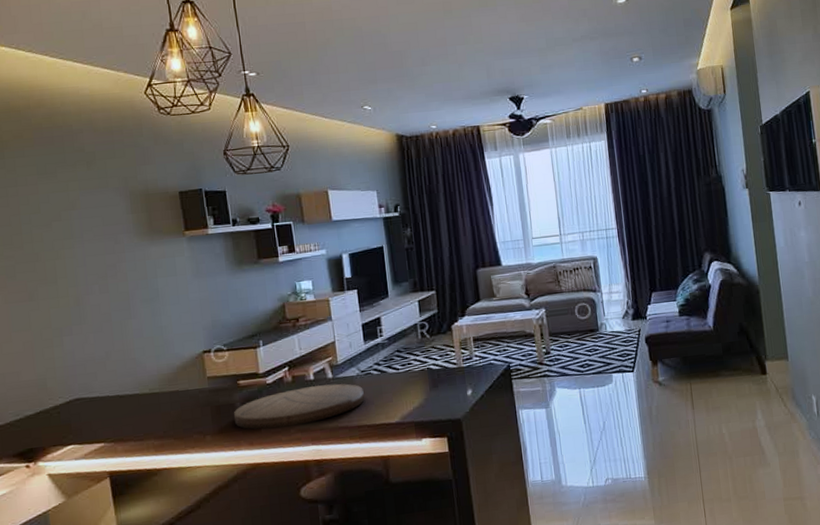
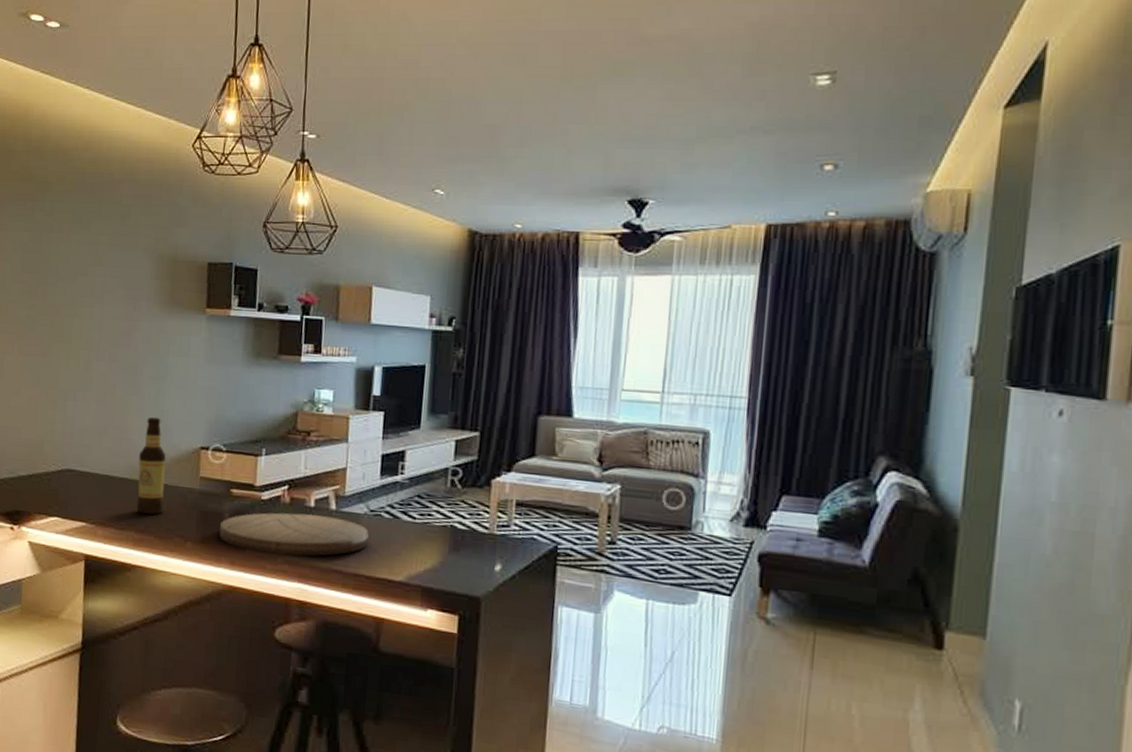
bottle: none [145,333,179,422] -> present [136,416,166,515]

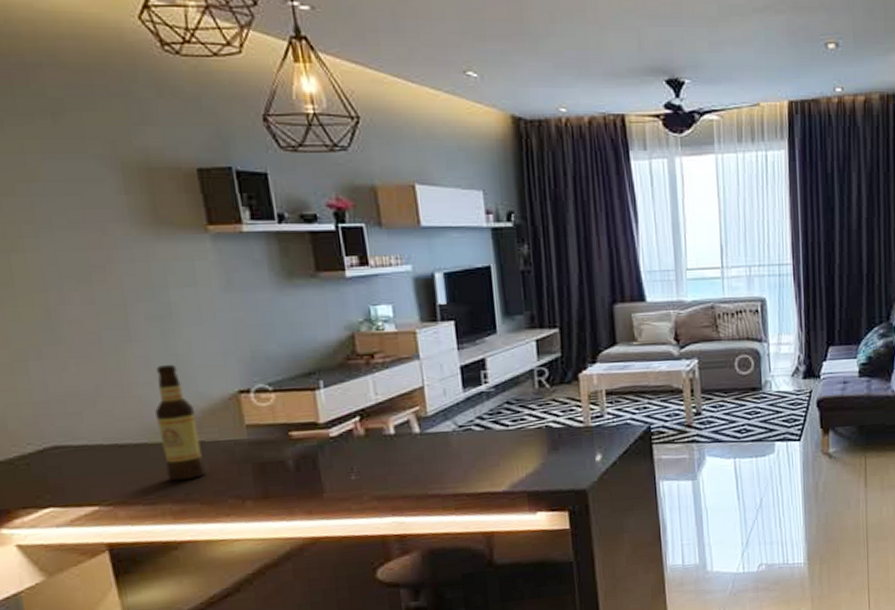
cutting board: present [219,512,369,557] -> none [283,440,463,495]

